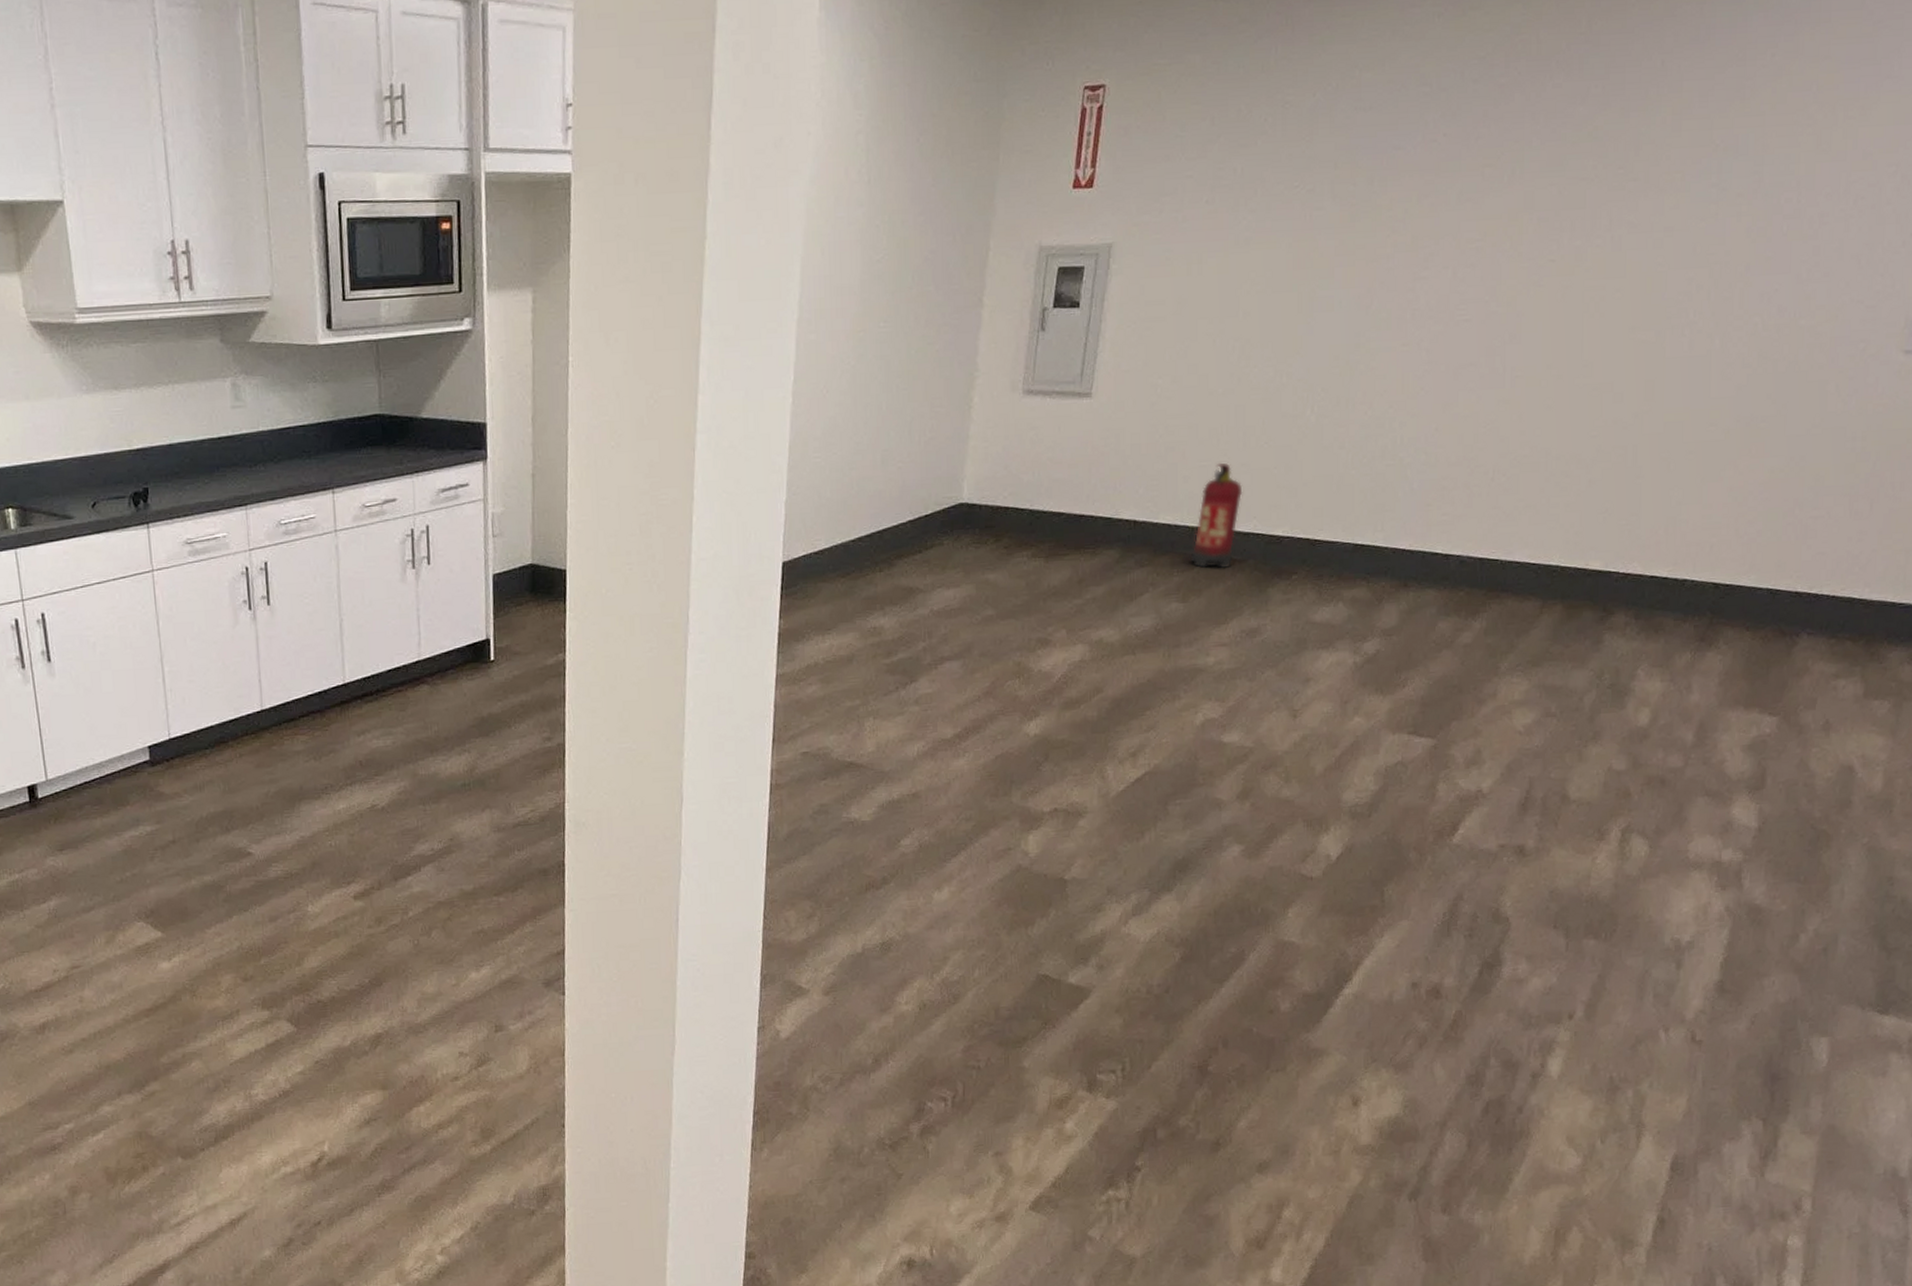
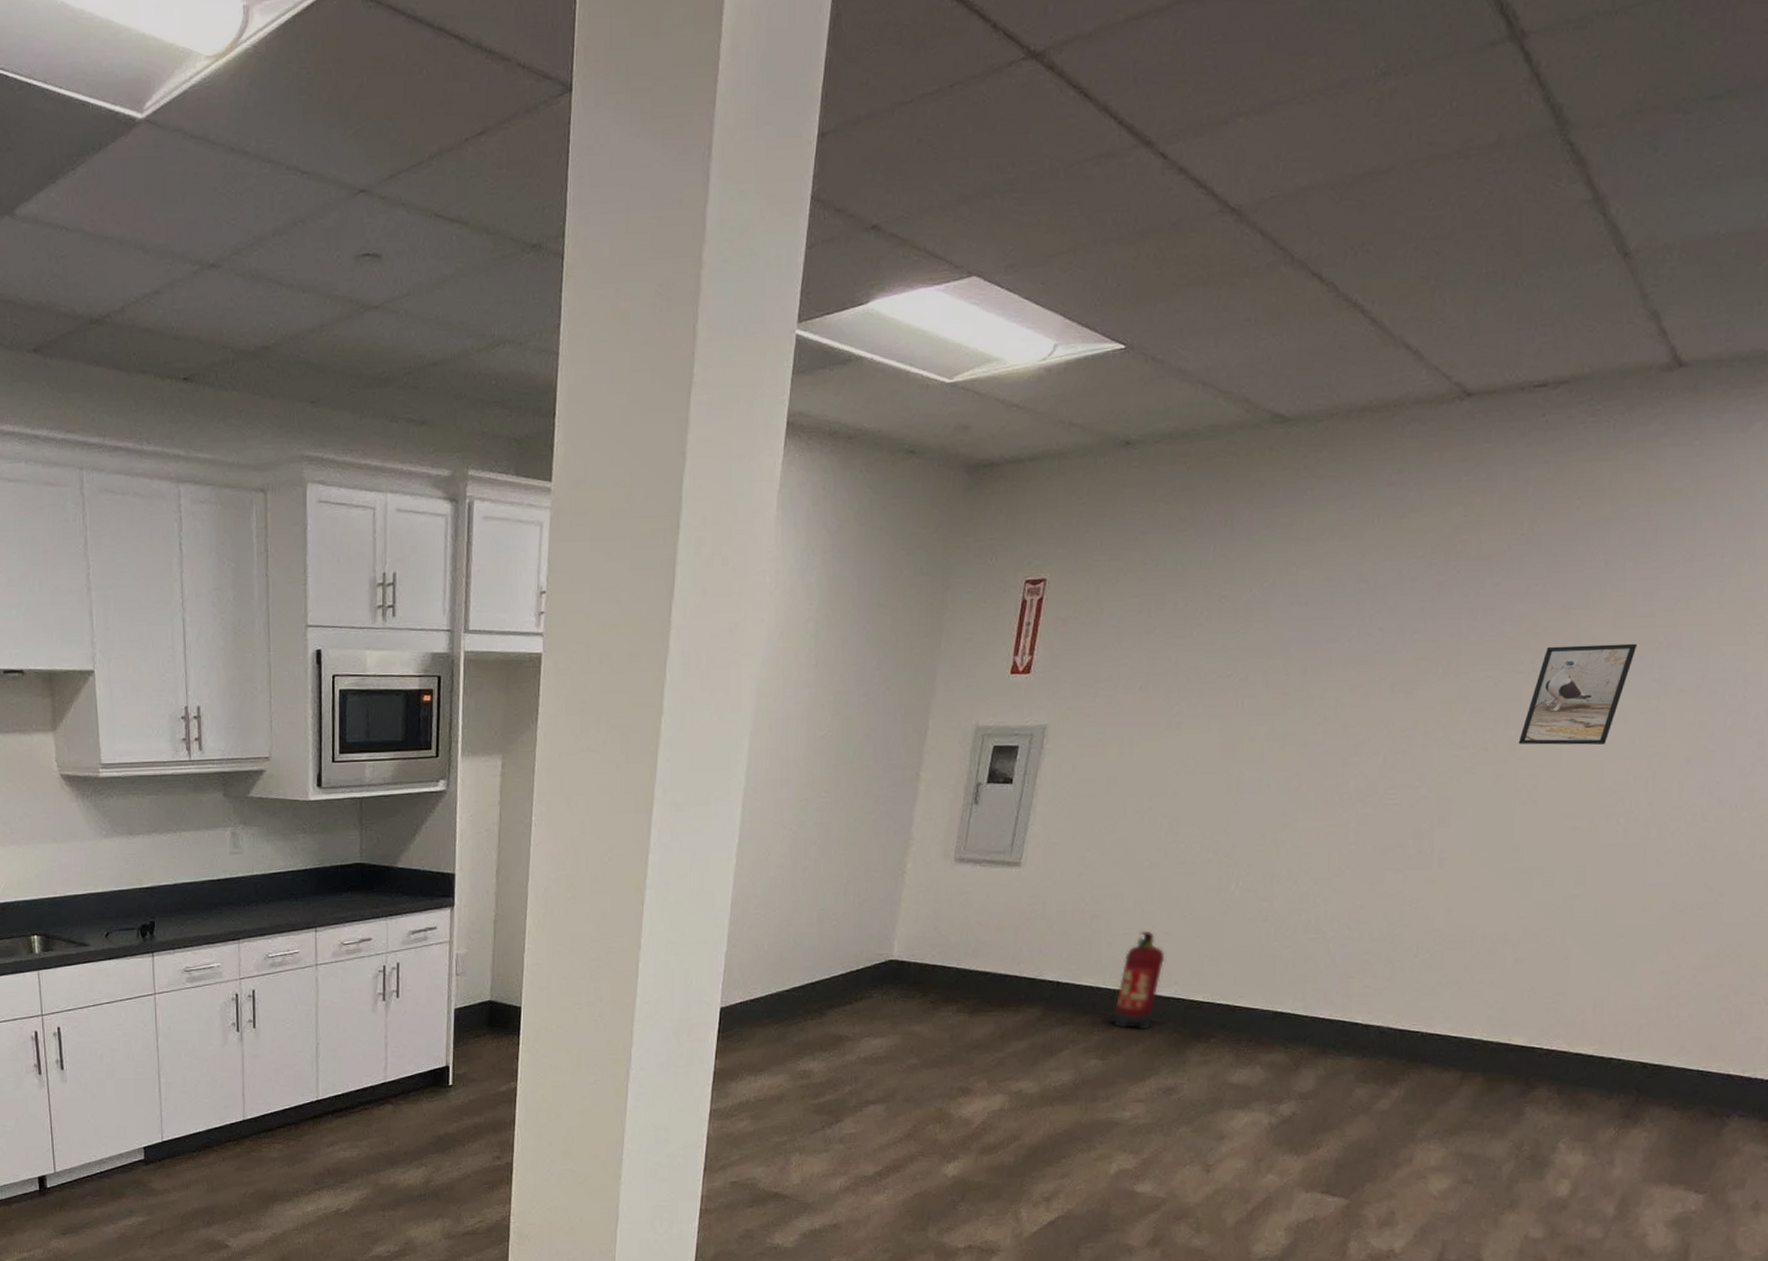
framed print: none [1584,146,1696,255] -> present [1518,643,1638,745]

